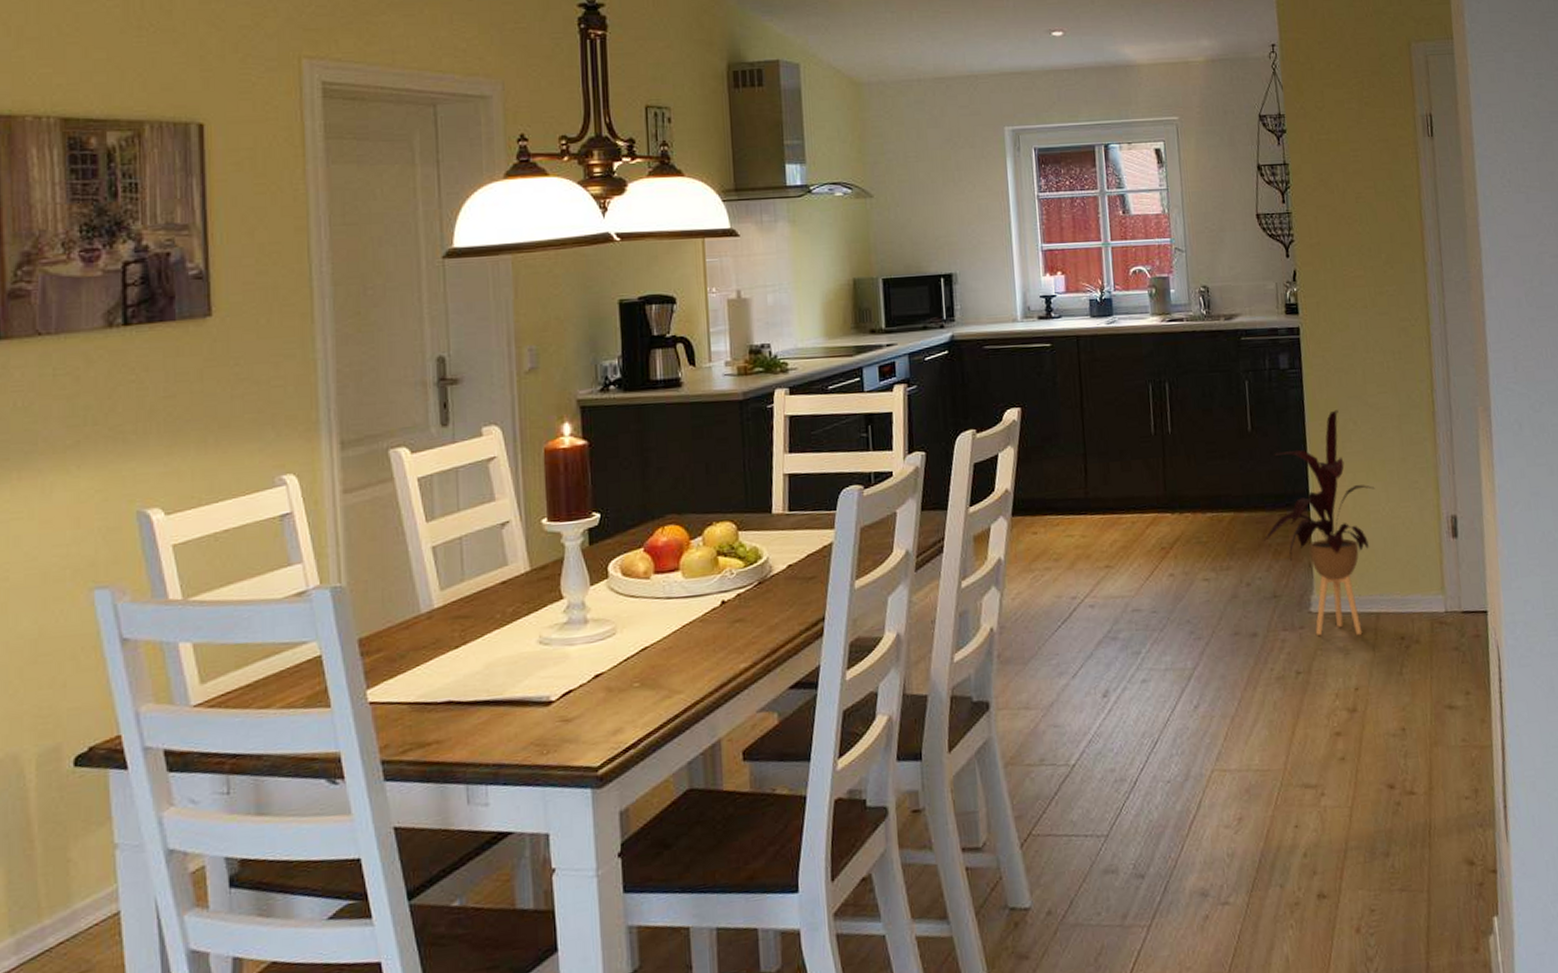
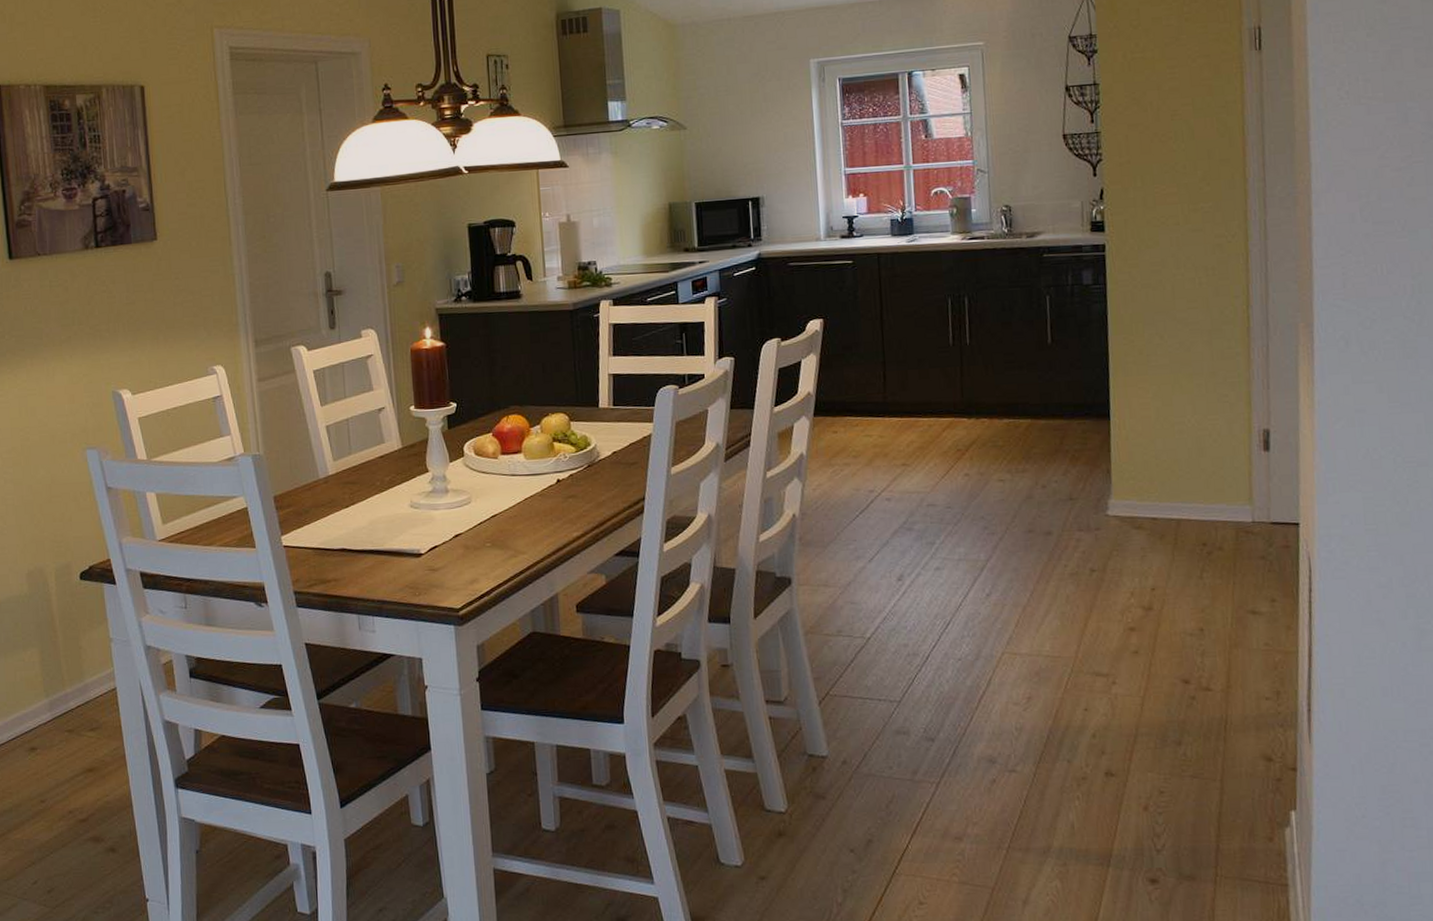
house plant: present [1263,410,1375,635] -> none [1060,324,1181,539]

